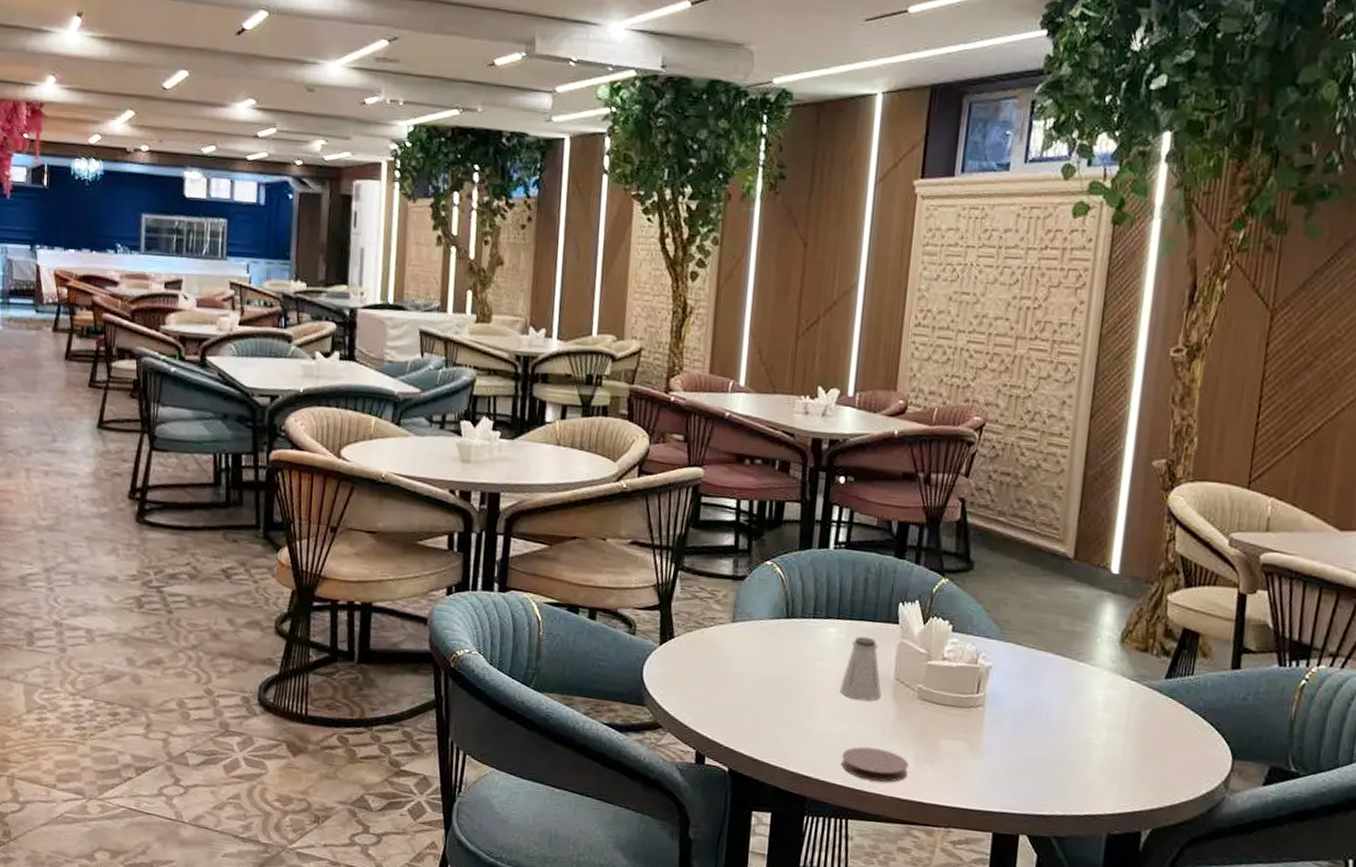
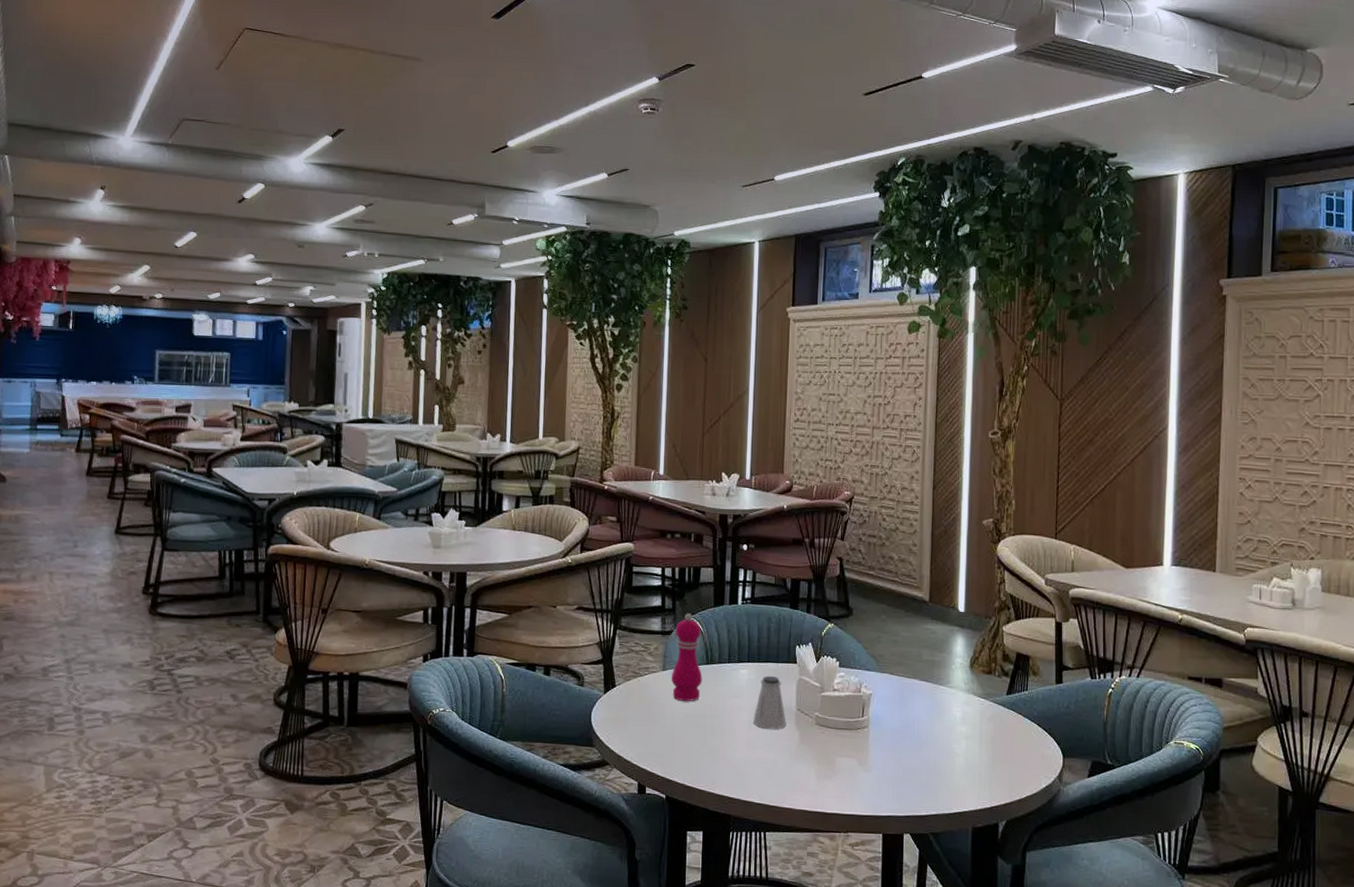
pepper mill: none [742,556,782,661] -> present [671,613,703,701]
coaster: present [841,747,909,783] -> none [758,769,812,797]

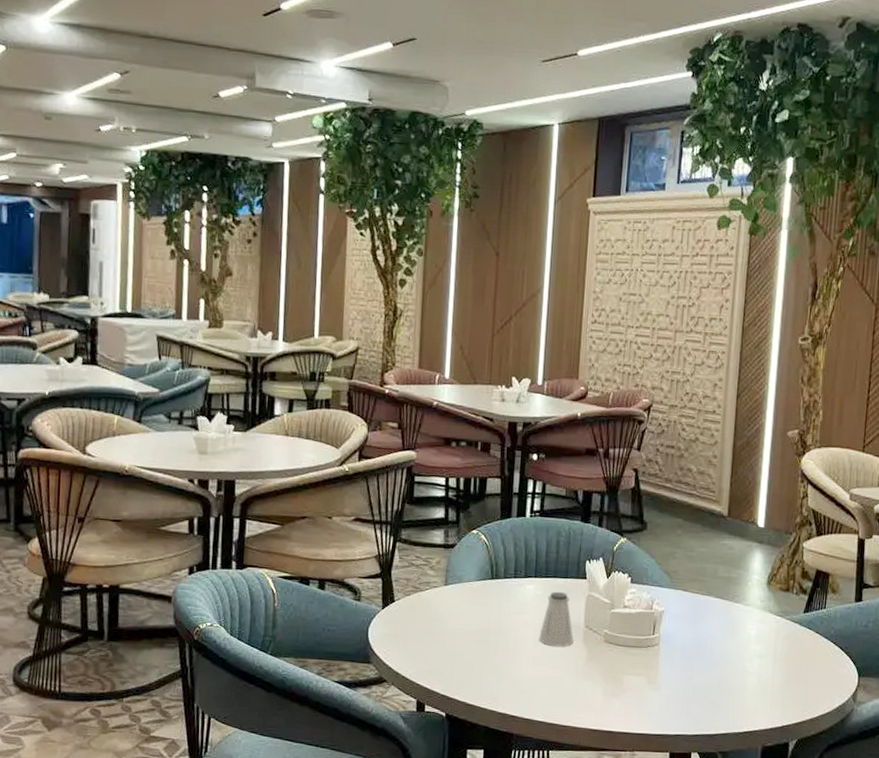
pepper mill: present [671,613,703,701] -> none [454,526,487,617]

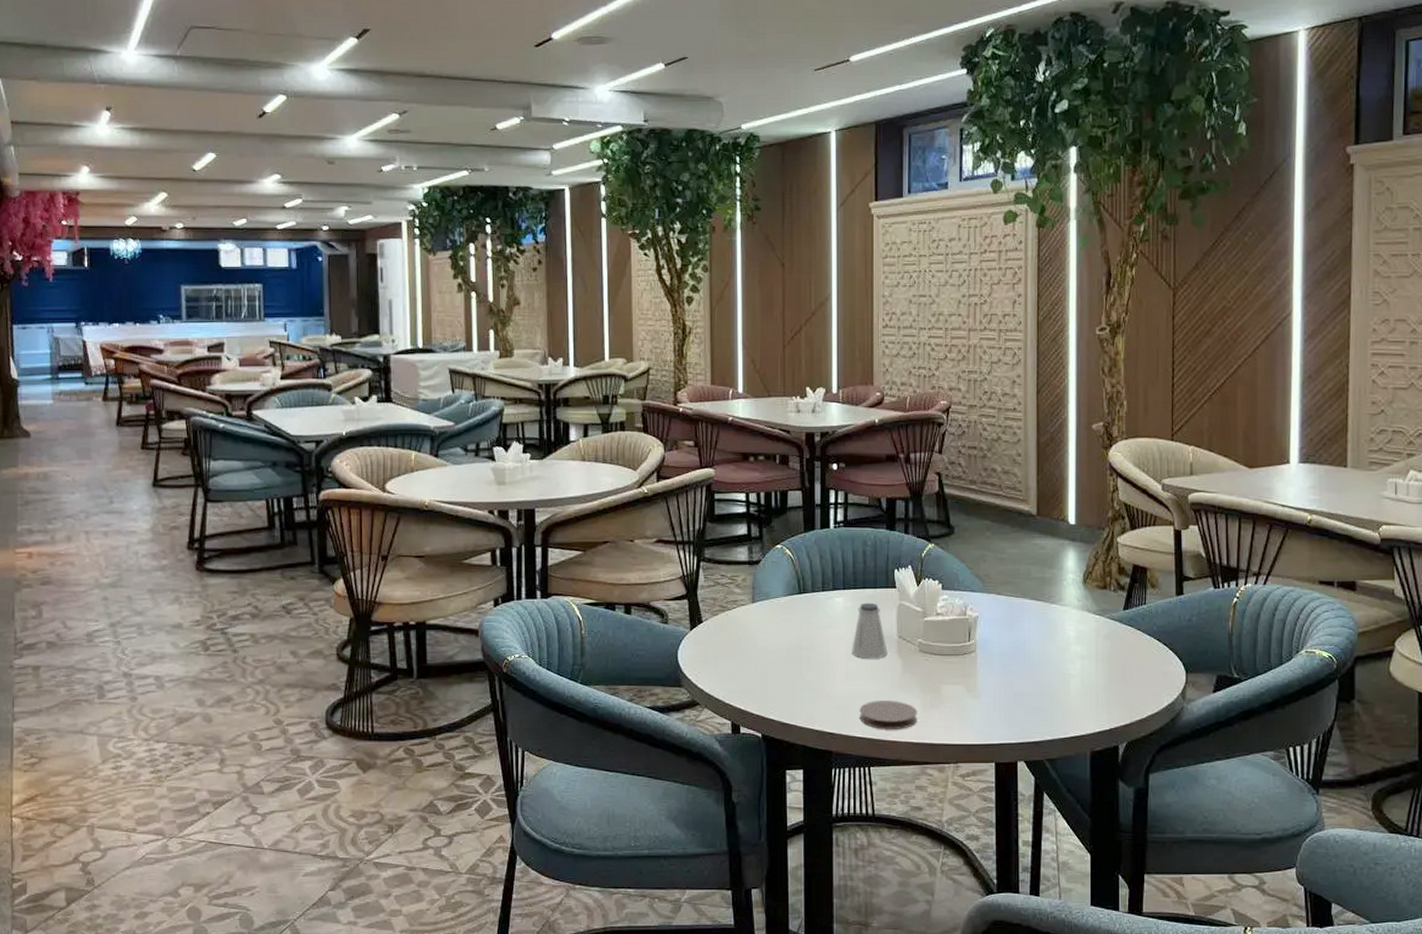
coaster: none [542,687,599,716] -> present [859,701,917,729]

